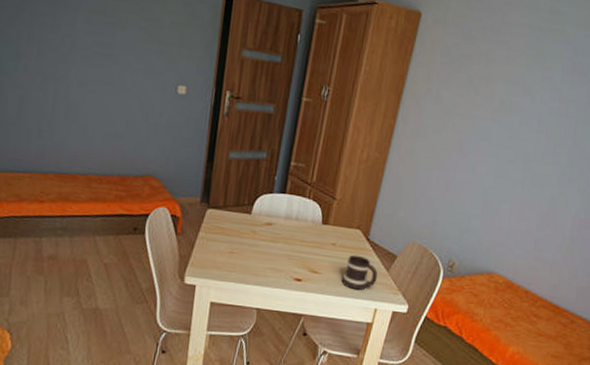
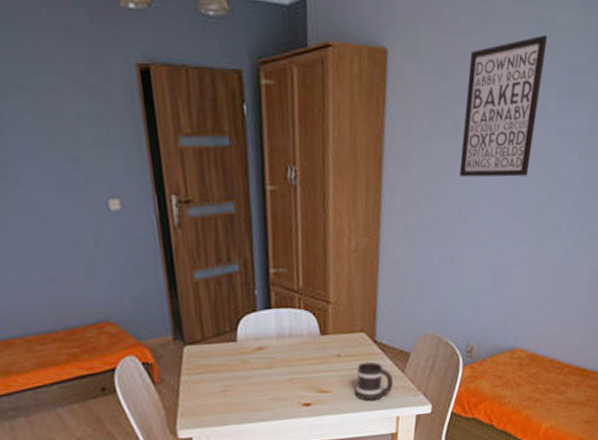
wall art: none [466,22,559,130] -> present [459,34,548,178]

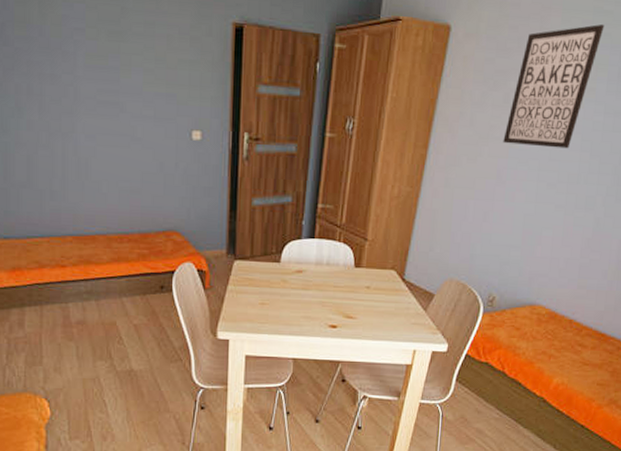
mug: present [355,361,393,402] -> none [378,296,415,333]

